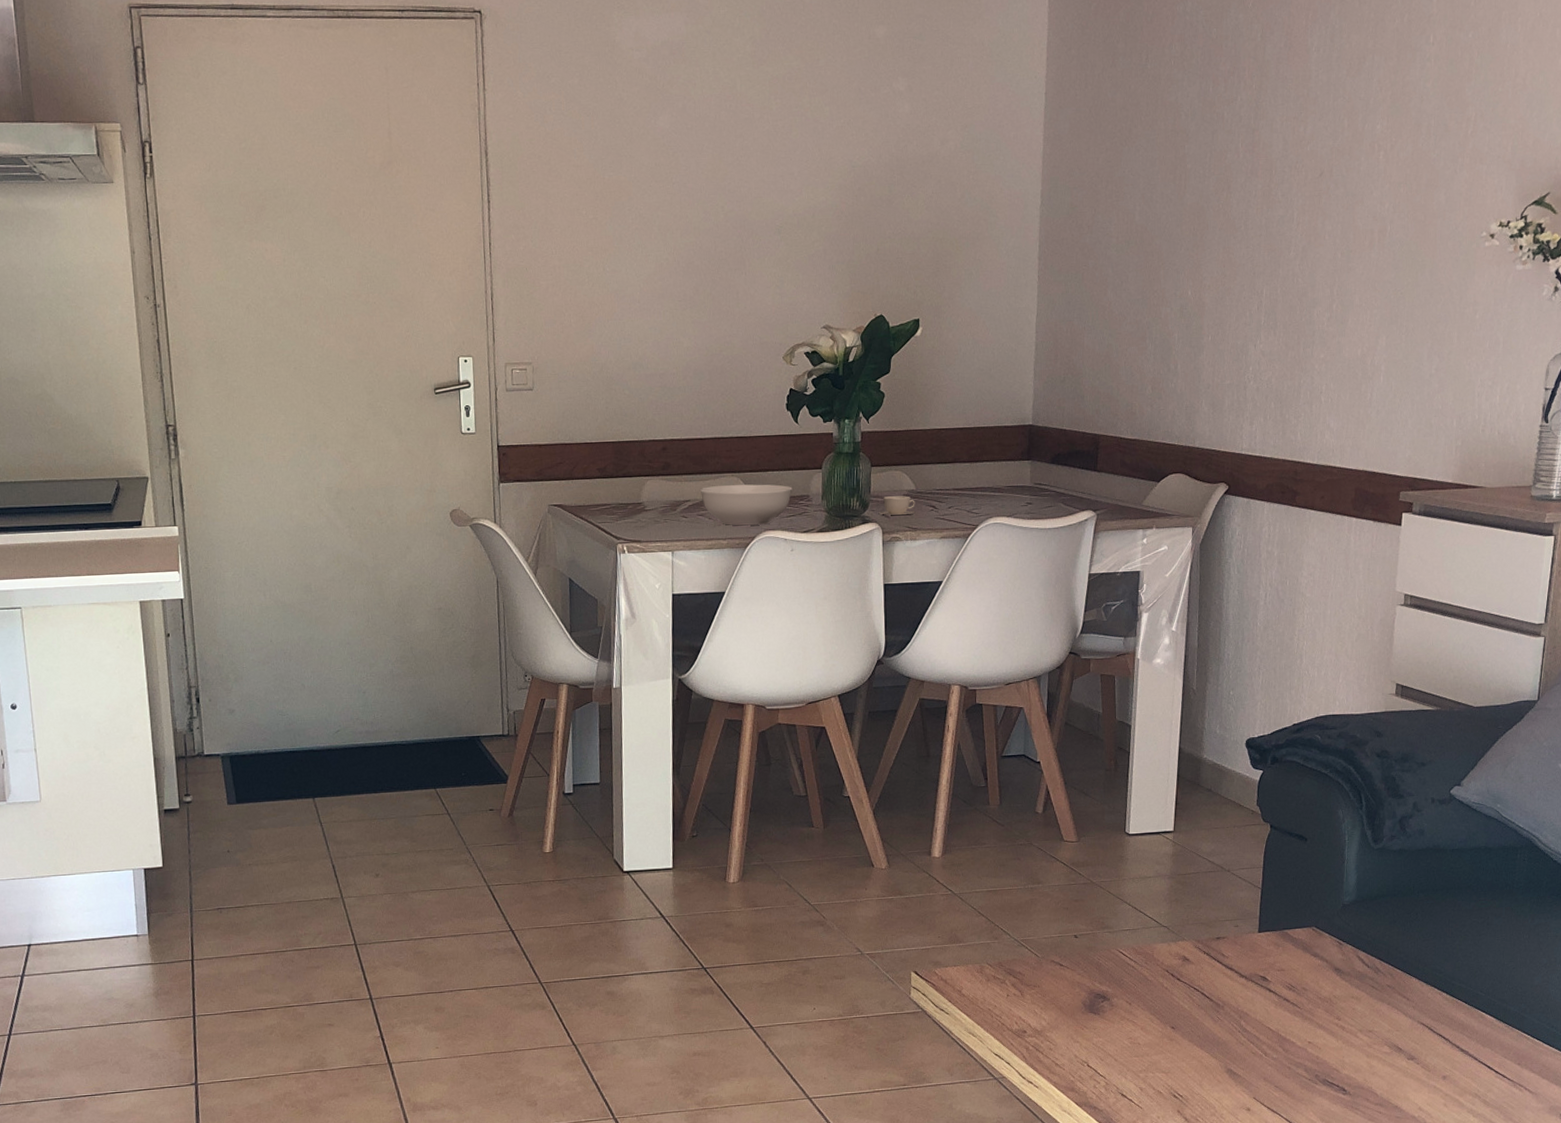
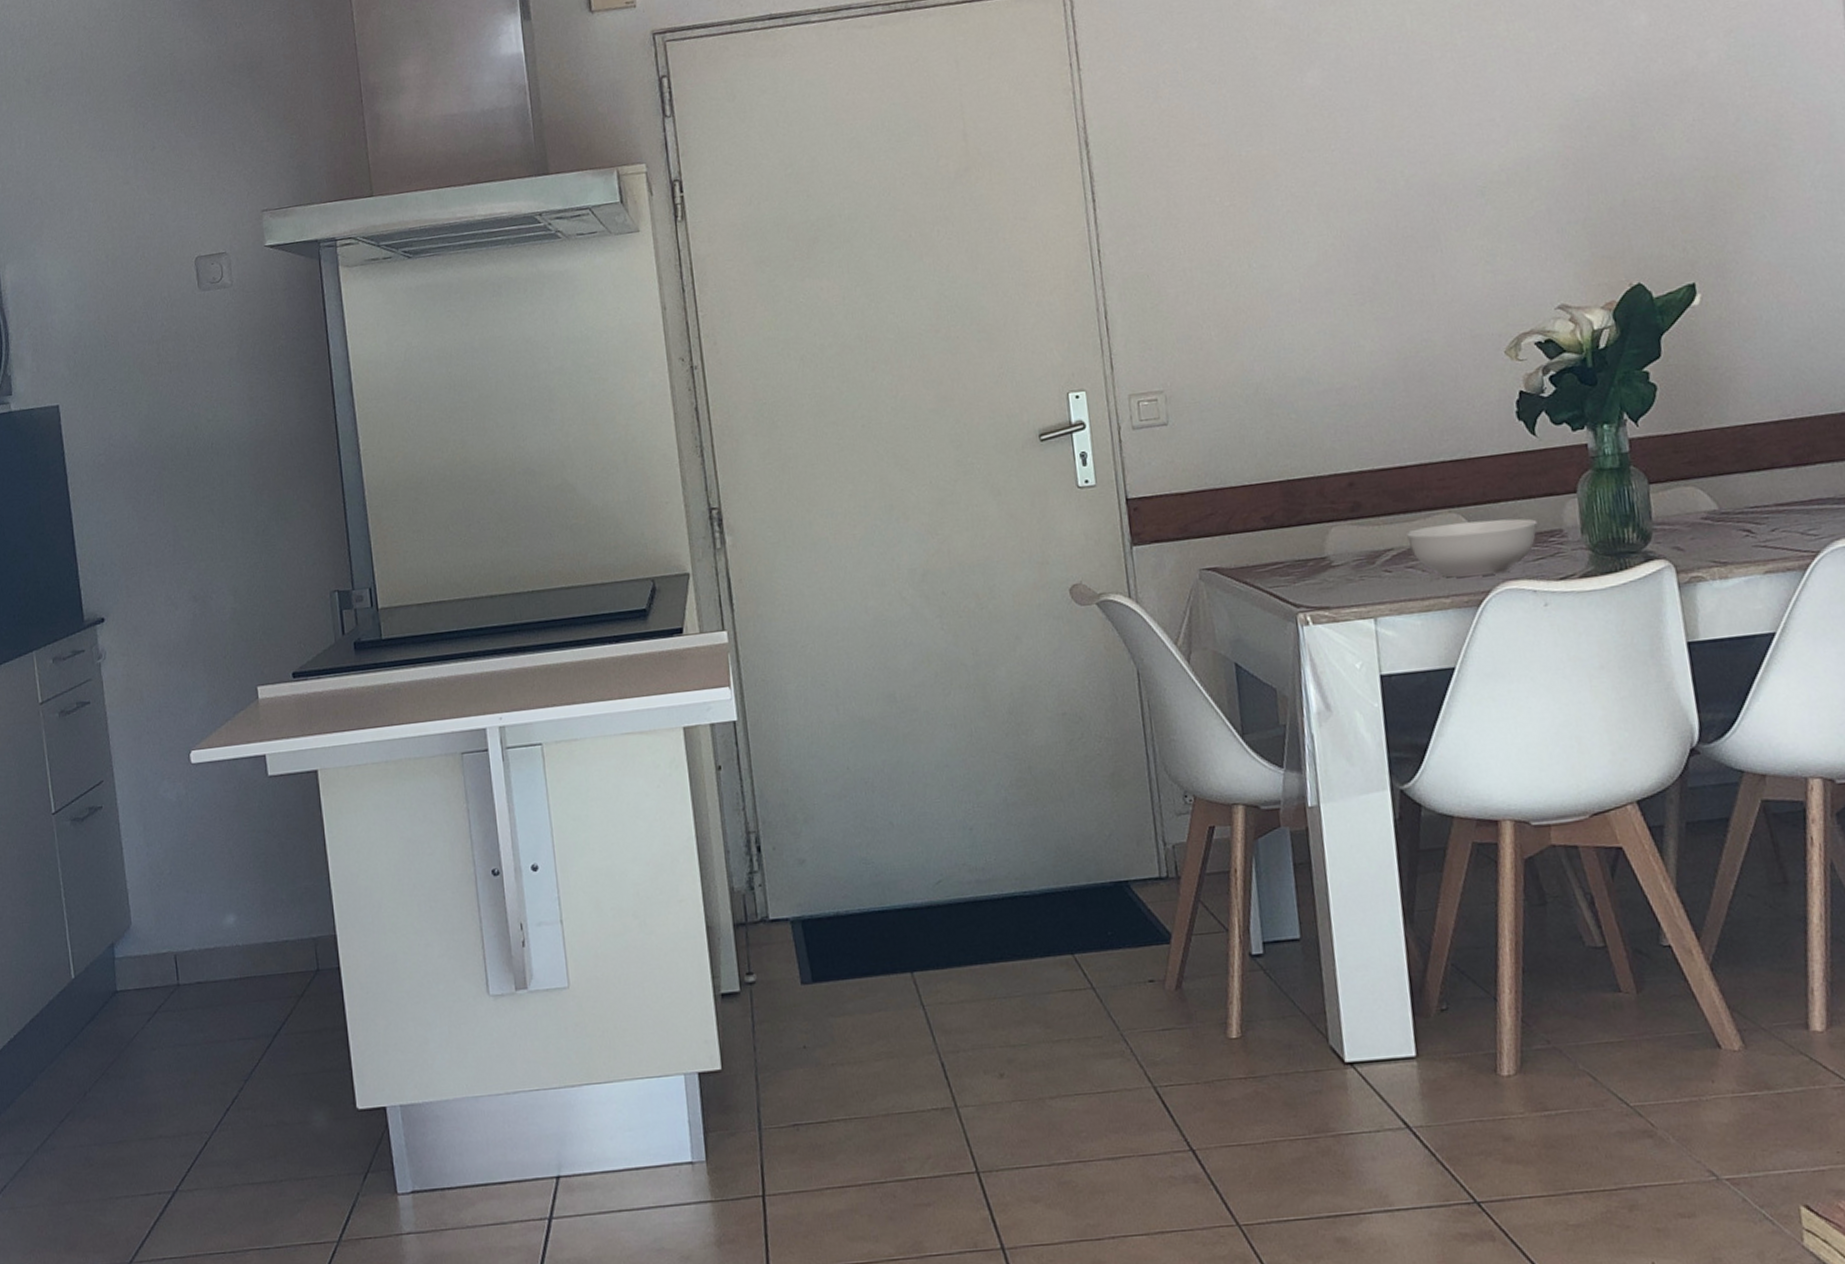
teacup: present [878,496,915,516] -> none [1666,519,1721,548]

